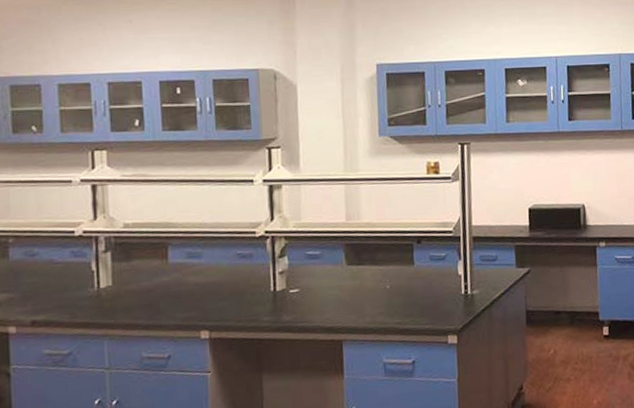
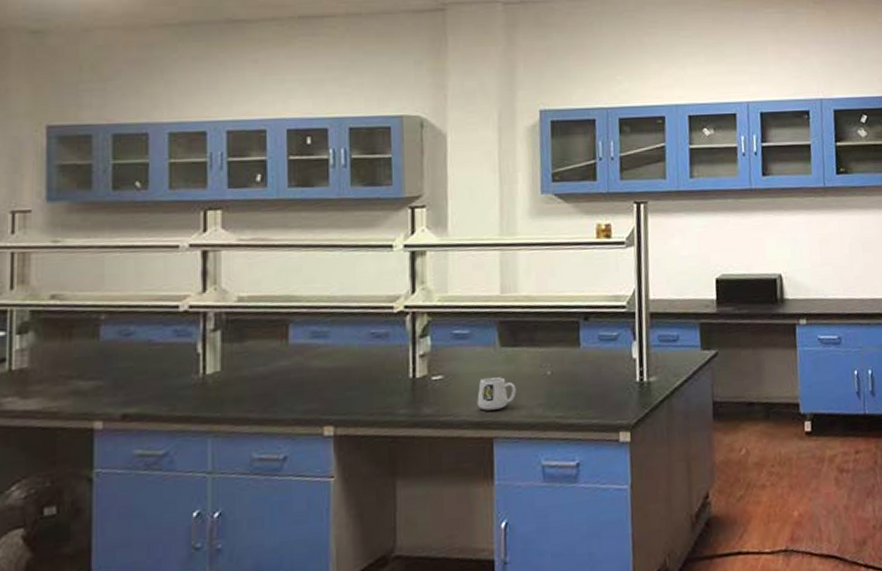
mug: none [328,290,361,318] -> present [477,377,516,411]

